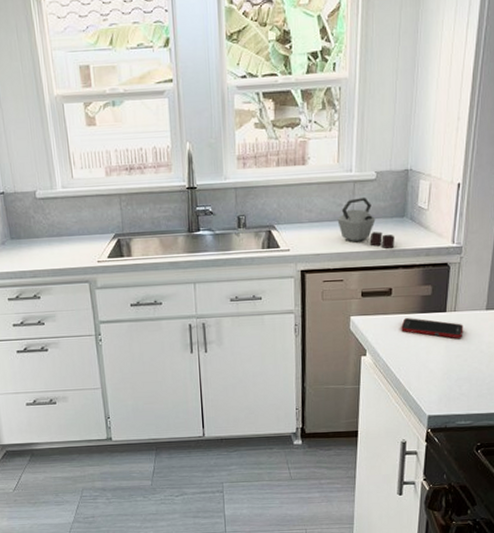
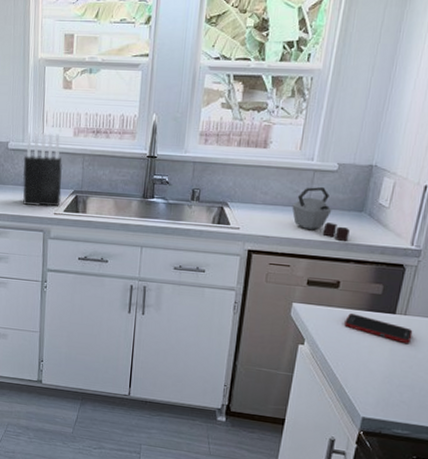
knife block: none [55,175,103,257] -> present [22,132,63,207]

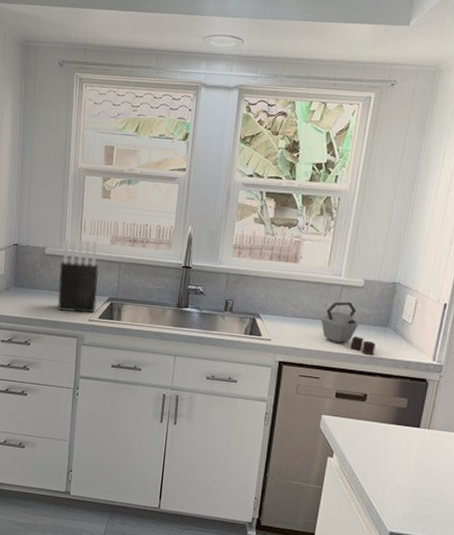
cell phone: present [344,313,413,343] -> none [371,426,436,457]

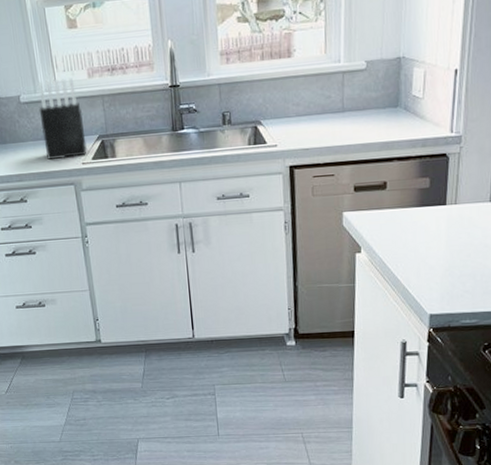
kettle: present [321,301,376,355] -> none [326,87,388,141]

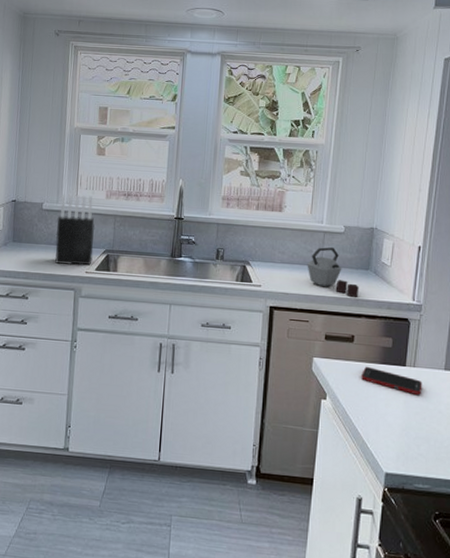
kettle: none [326,87,388,141] -> present [307,247,359,297]
cell phone: none [397,212,466,233] -> present [361,367,422,395]

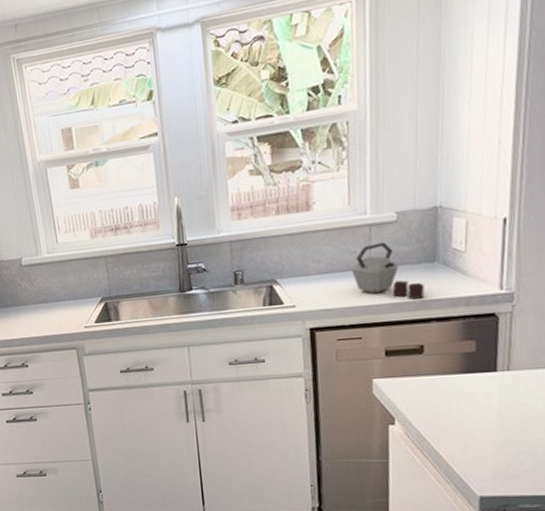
knife block: present [54,194,95,266] -> none [40,239,90,323]
cell phone: present [361,367,422,395] -> none [438,379,522,403]

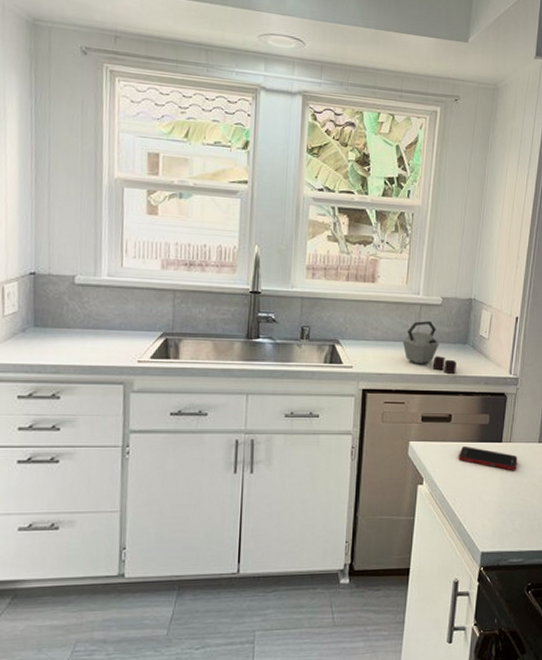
cell phone: none [438,379,522,403] -> present [459,447,518,470]

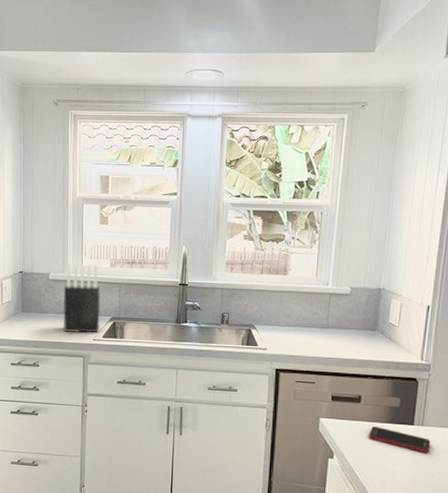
knife block: none [94,264,149,354] -> present [63,264,101,334]
kettle: present [402,320,457,374] -> none [312,308,366,358]

